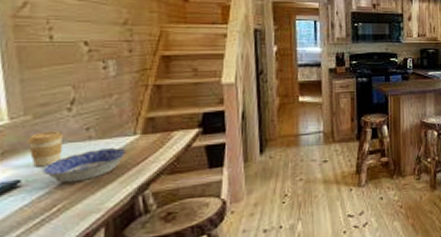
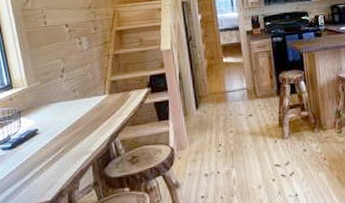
coffee cup: present [27,130,64,167] -> none [39,92,61,120]
bowl: present [42,148,126,183] -> none [50,105,100,132]

